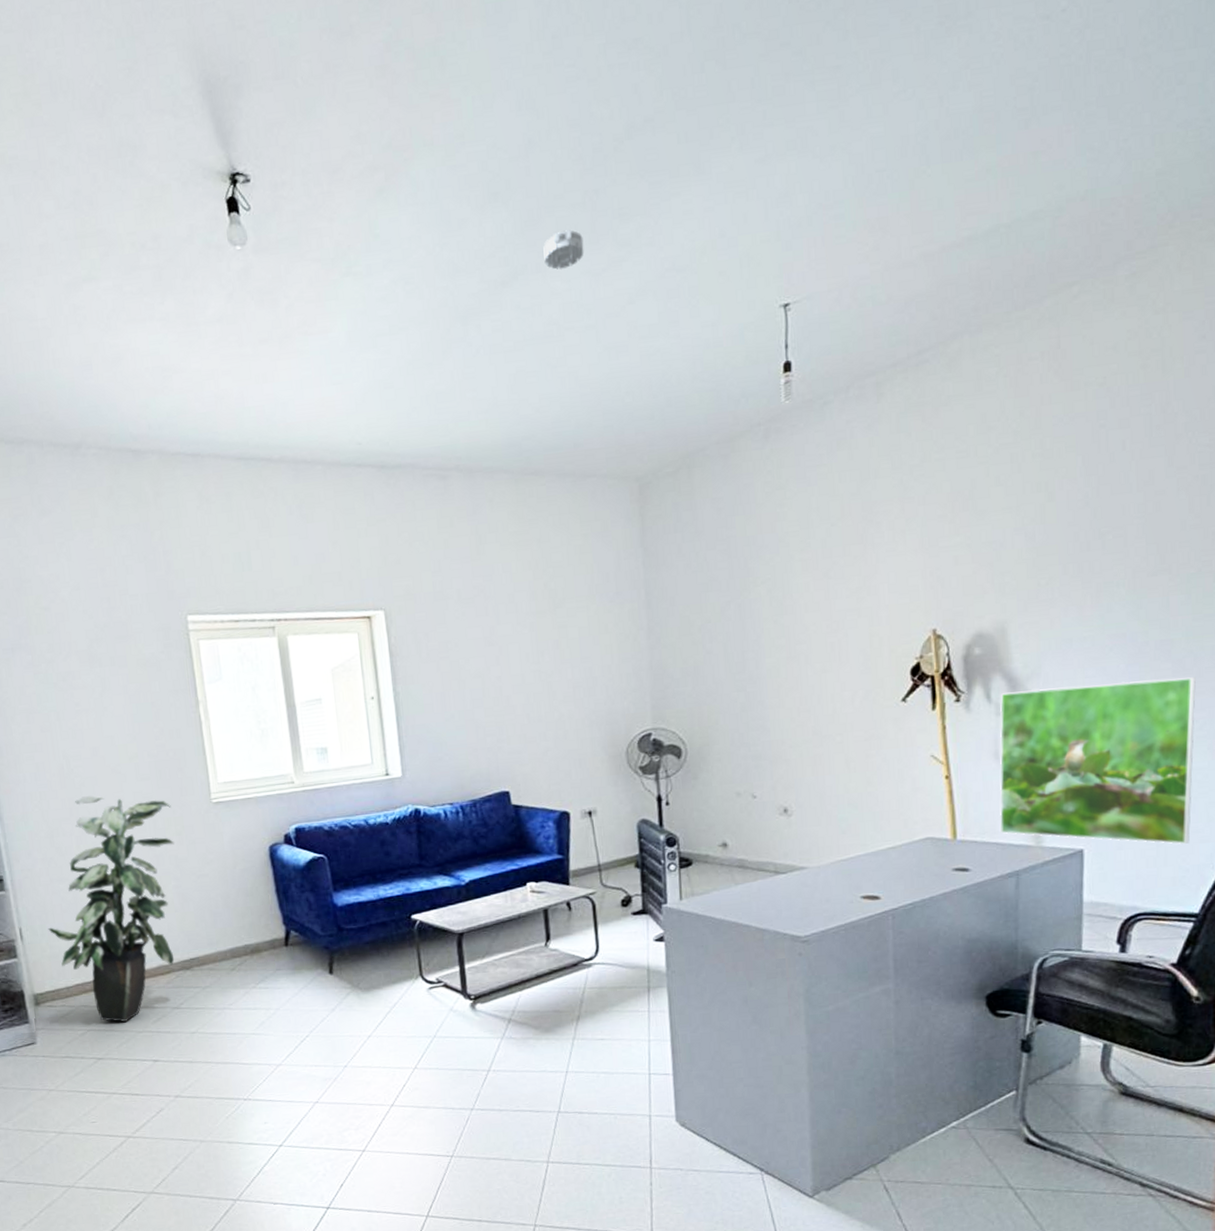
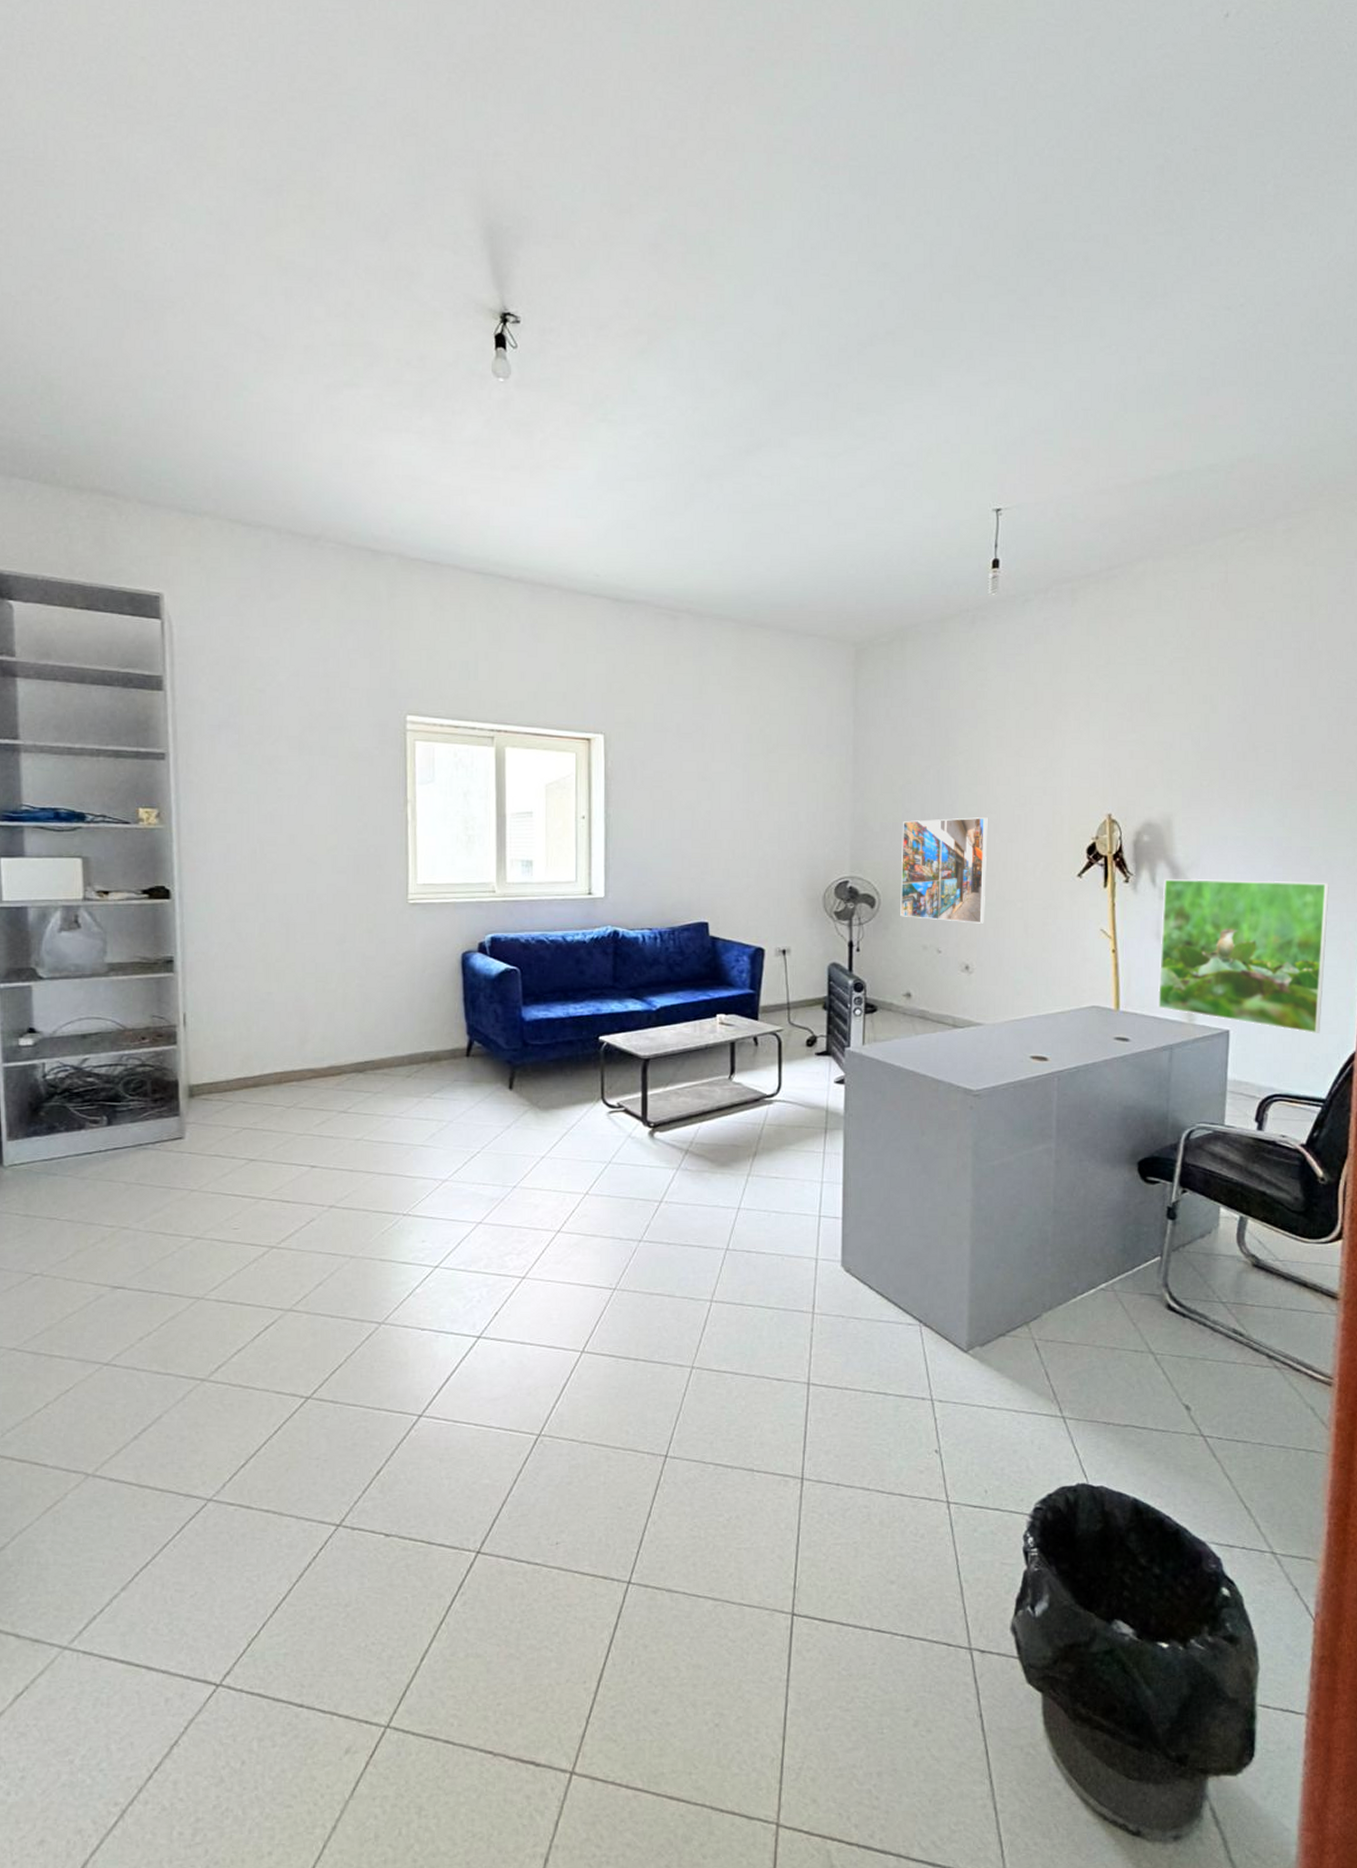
indoor plant: present [48,796,175,1022] -> none [215,883,365,1122]
smoke detector: present [543,230,584,270] -> none [787,414,824,447]
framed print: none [705,649,802,765] -> present [900,817,988,924]

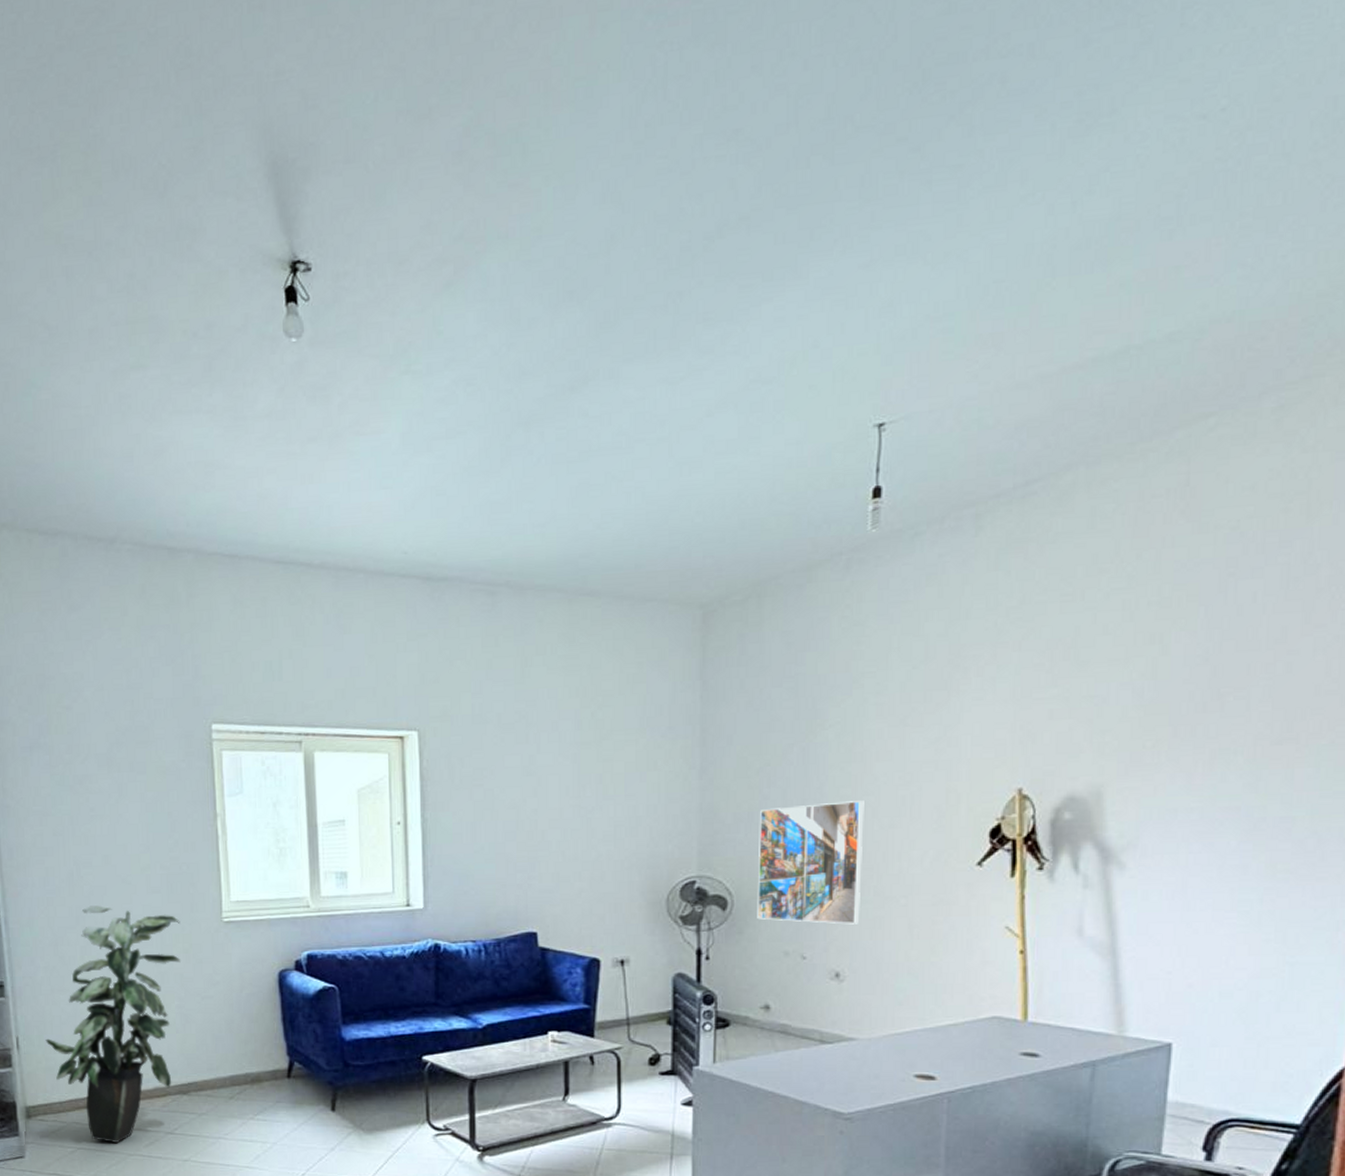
indoor plant: none [215,883,365,1122] -> present [45,905,181,1143]
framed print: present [1157,878,1329,1033] -> none [1077,860,1318,1046]

